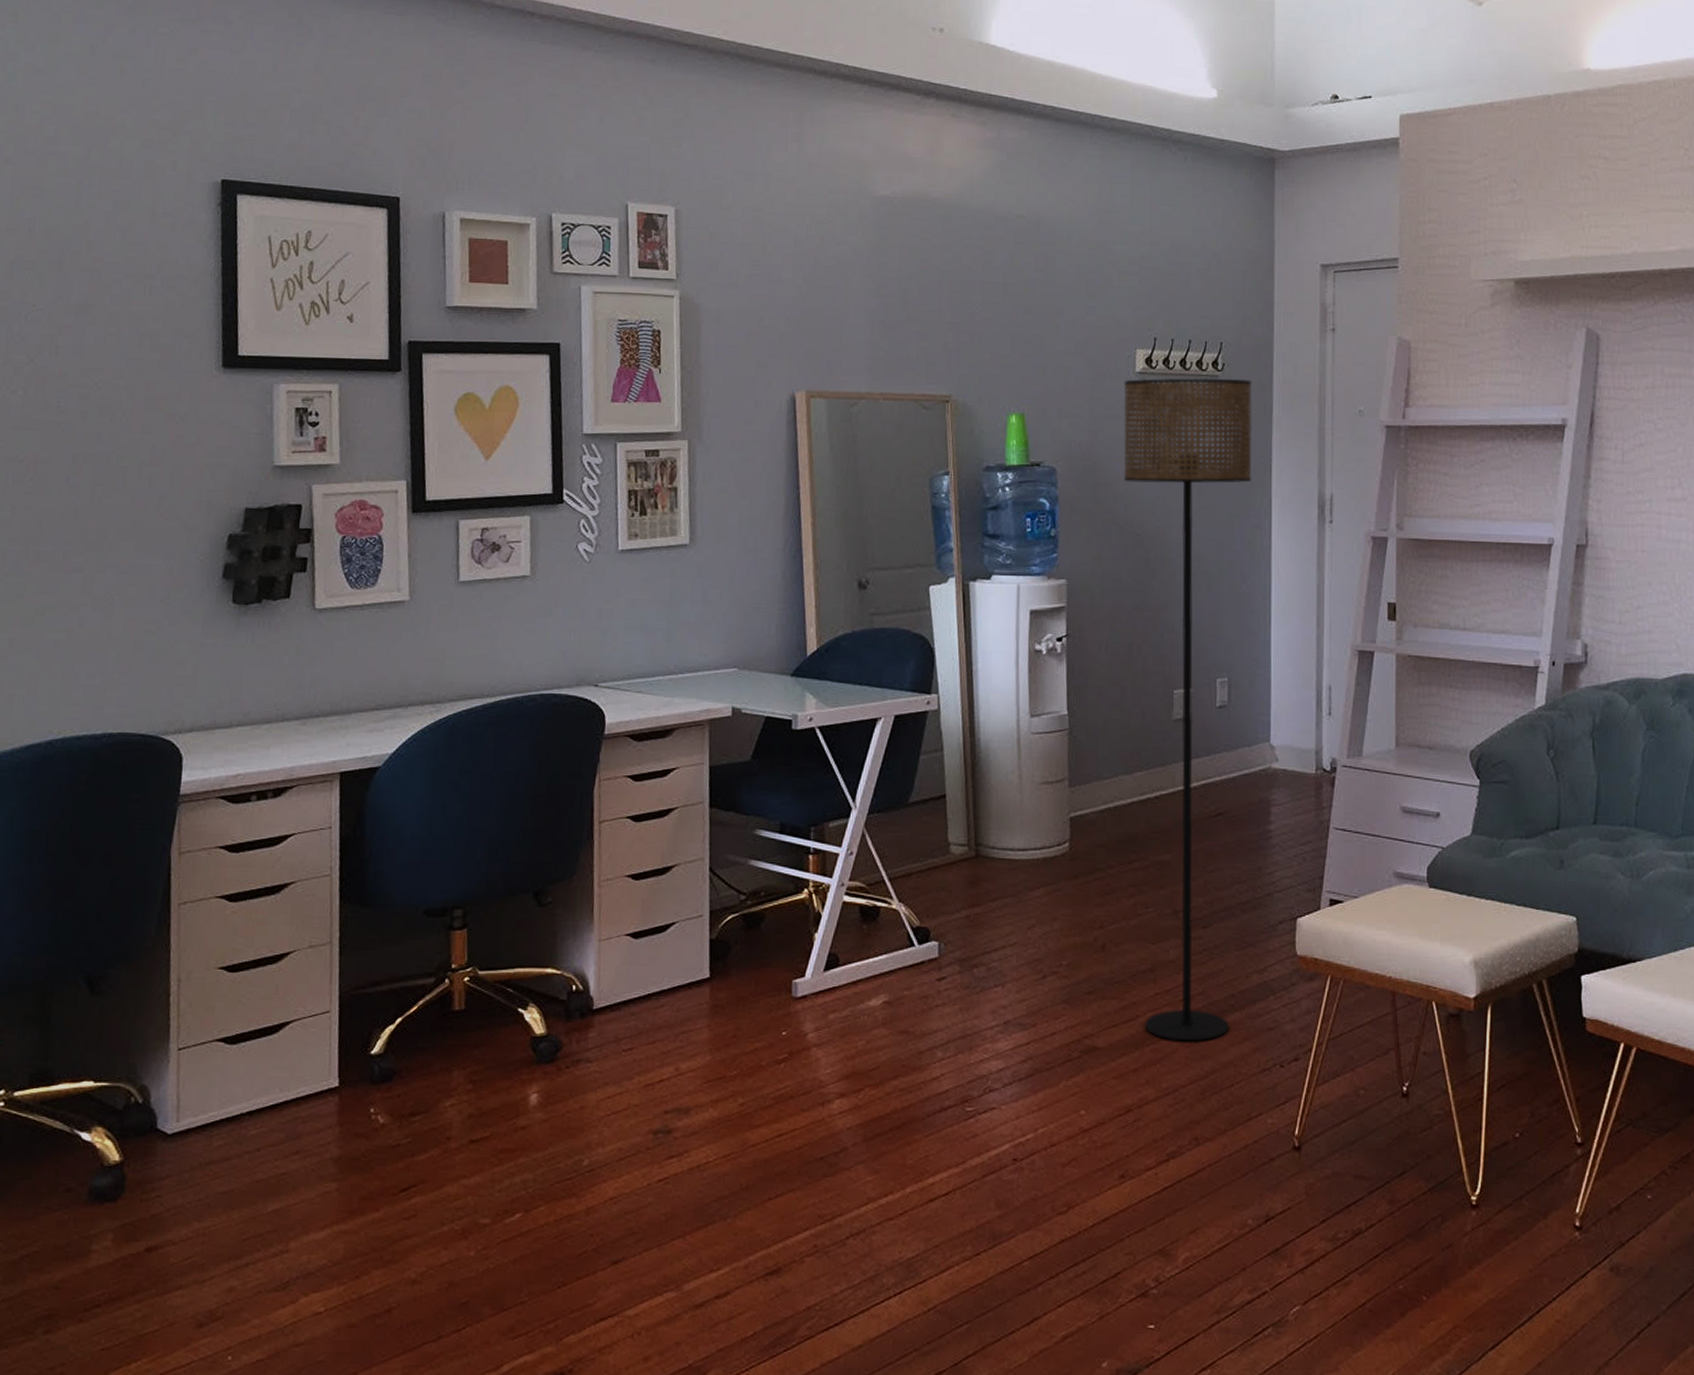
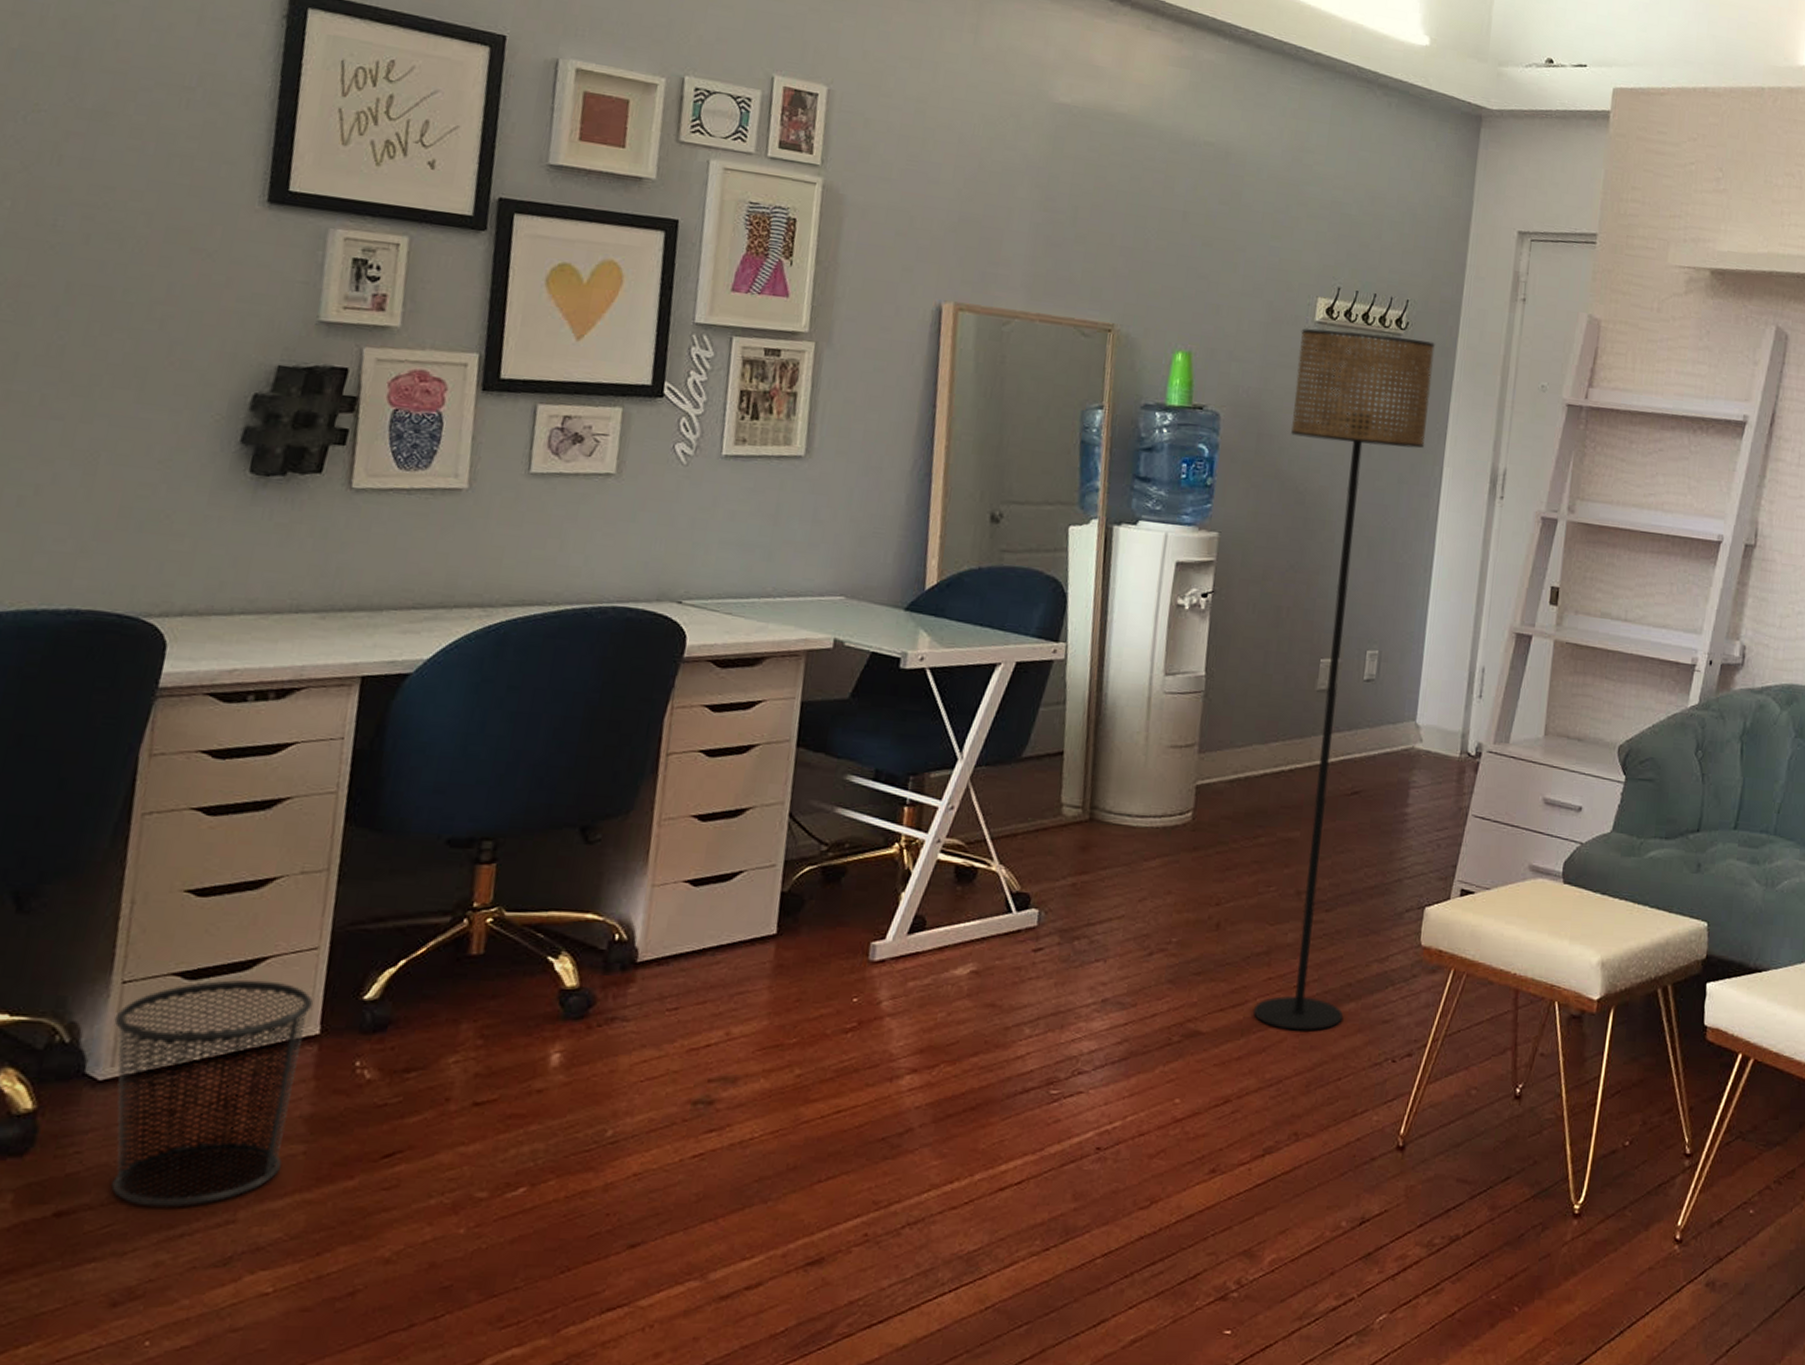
waste bin: none [175,1042,331,1241] -> present [111,979,314,1208]

